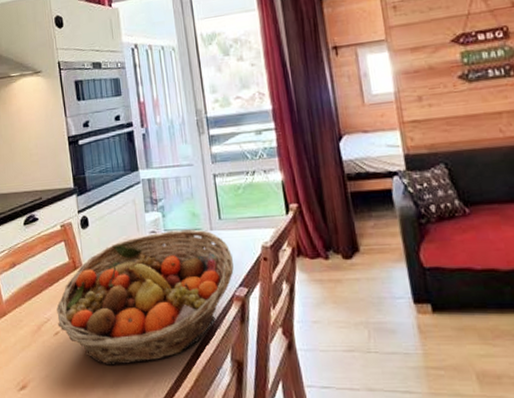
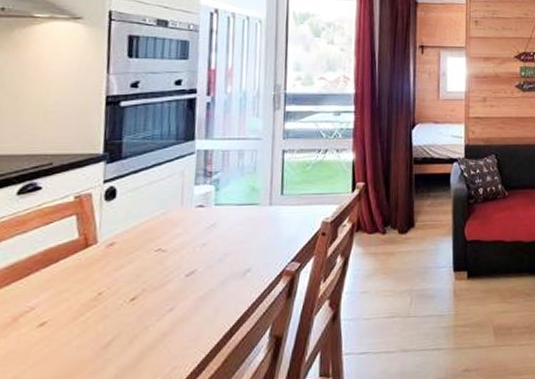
fruit basket: present [56,229,234,365] -> none [46,204,289,356]

